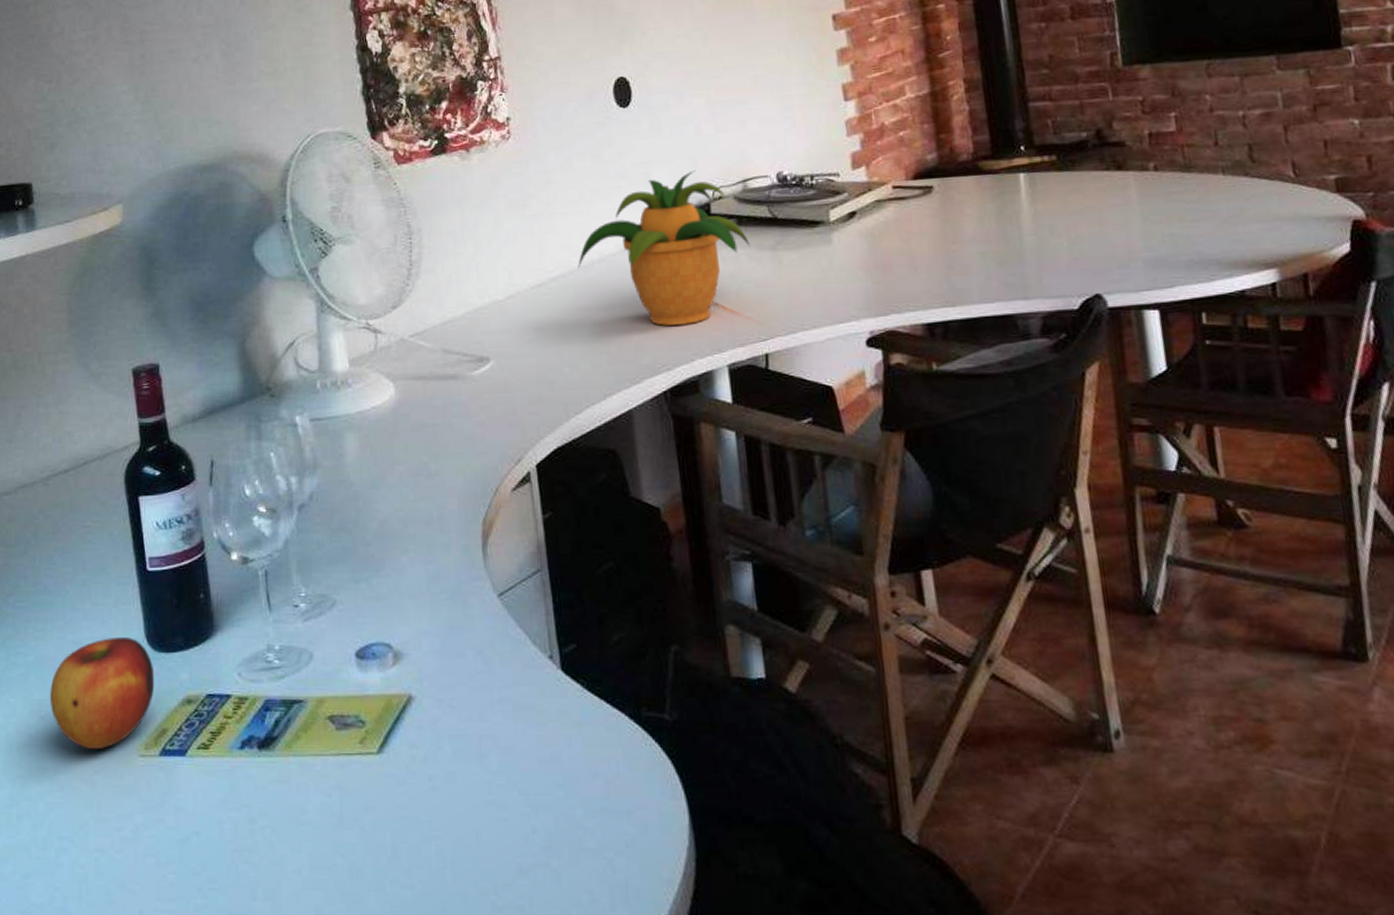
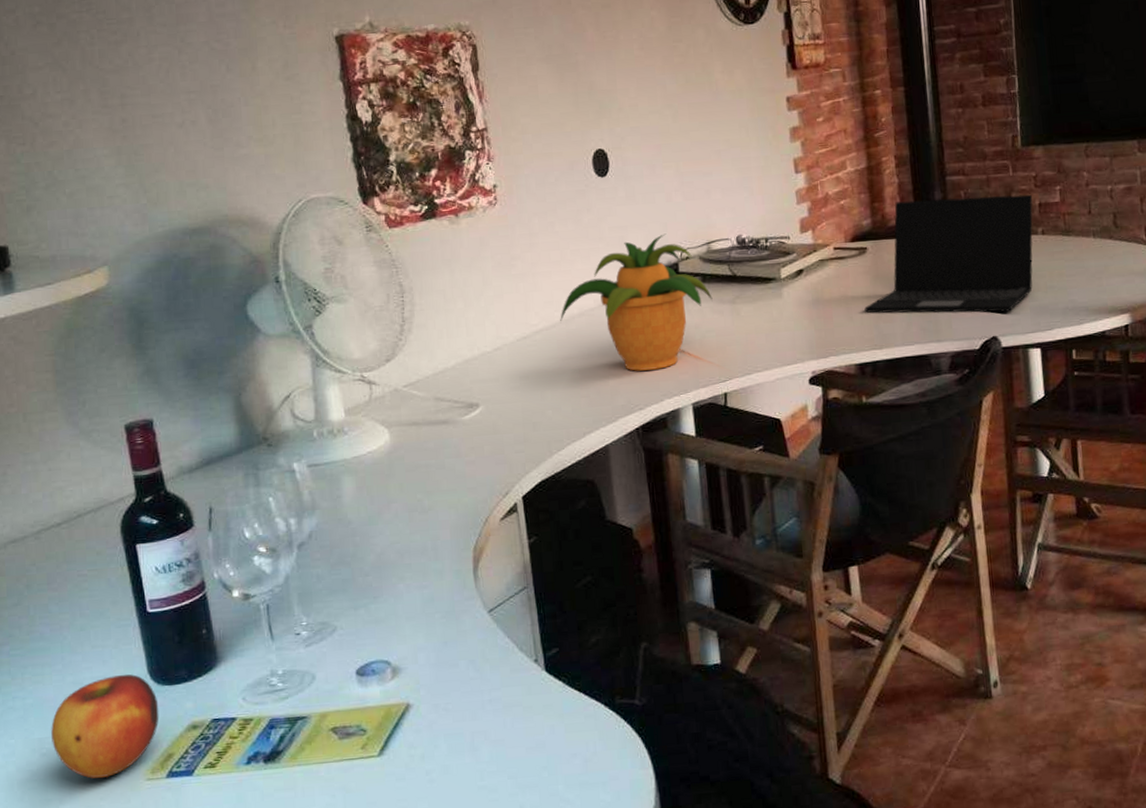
laptop: none [932,122,1145,265] -> present [864,194,1033,313]

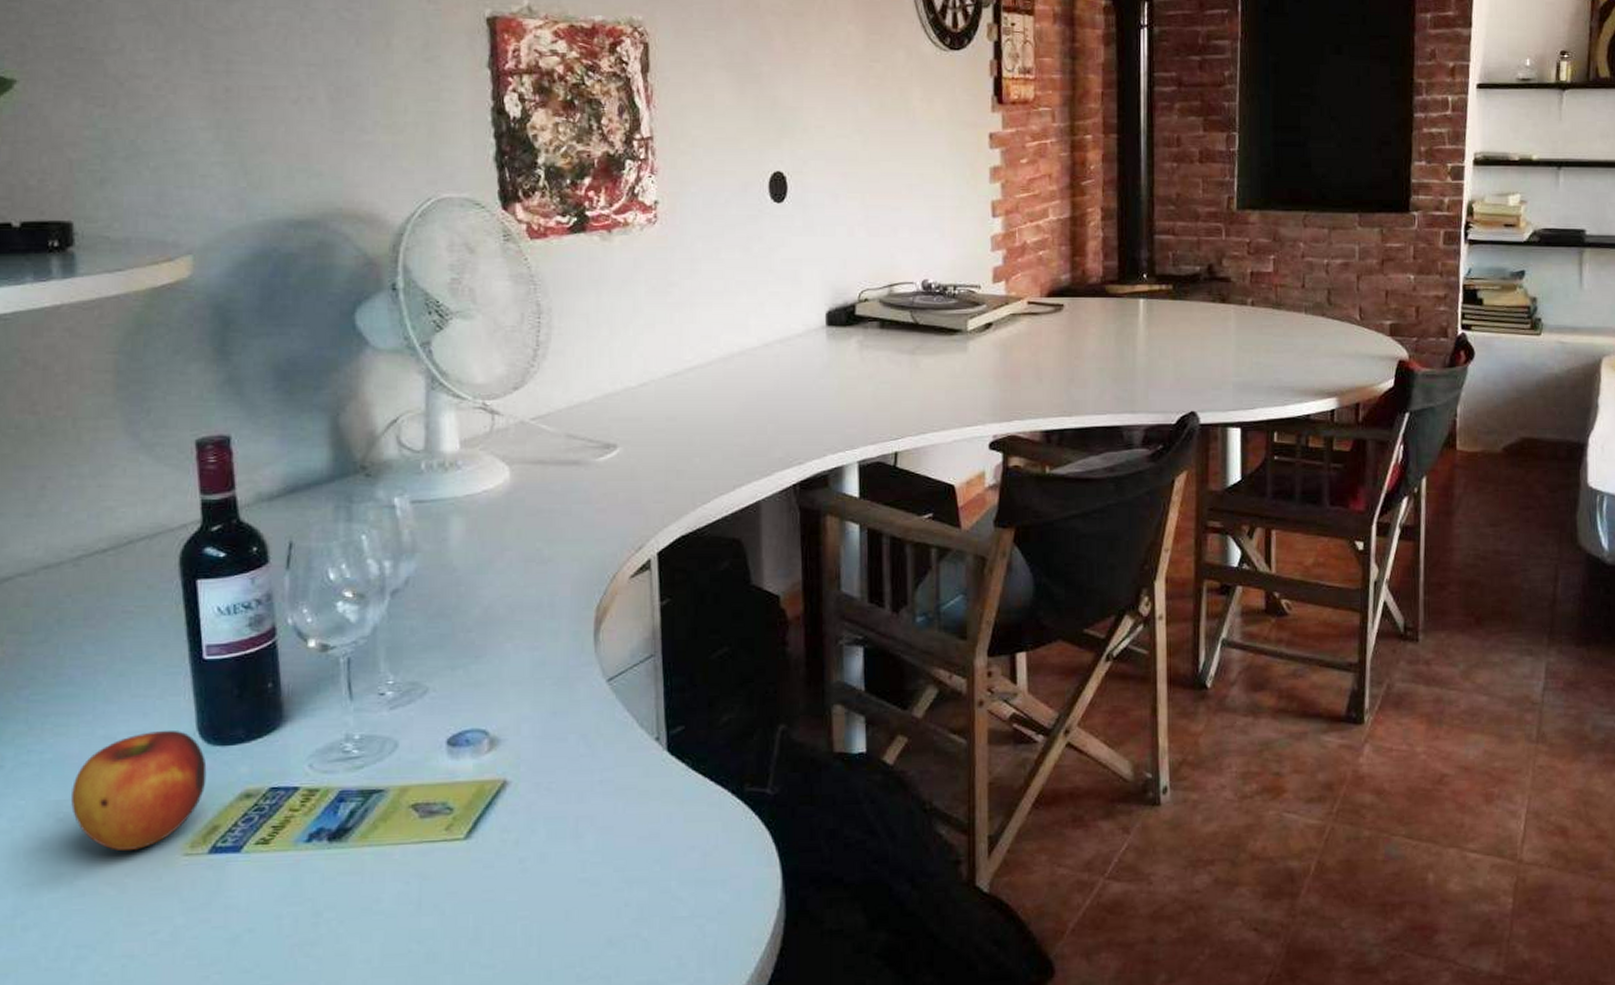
potted plant: present [560,233,713,371] -> none [717,271,890,421]
laptop: present [864,194,1033,313] -> none [1056,258,1244,386]

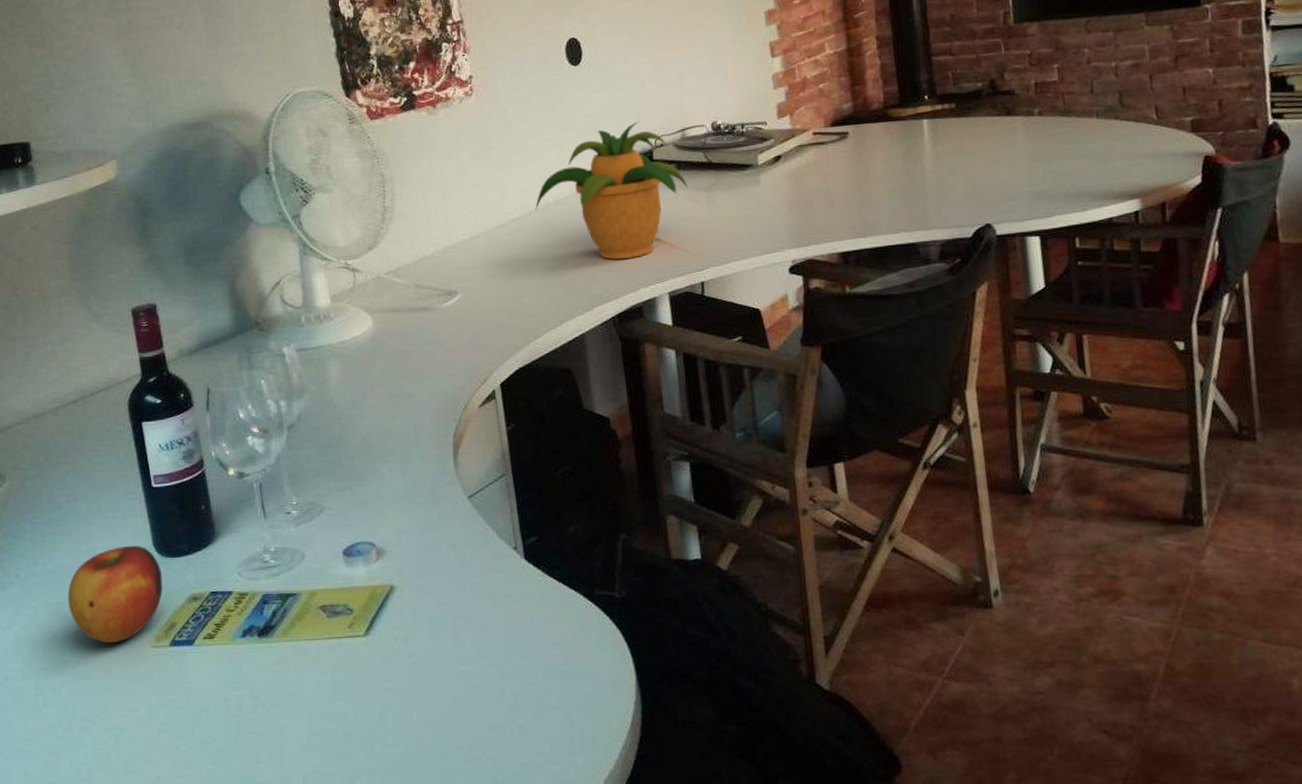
potted plant: none [717,271,890,421] -> present [535,121,688,260]

